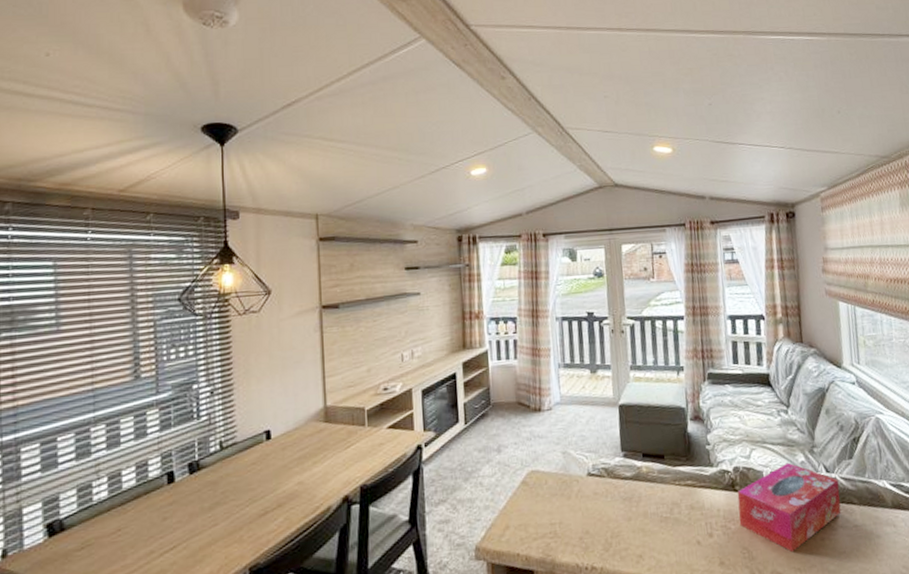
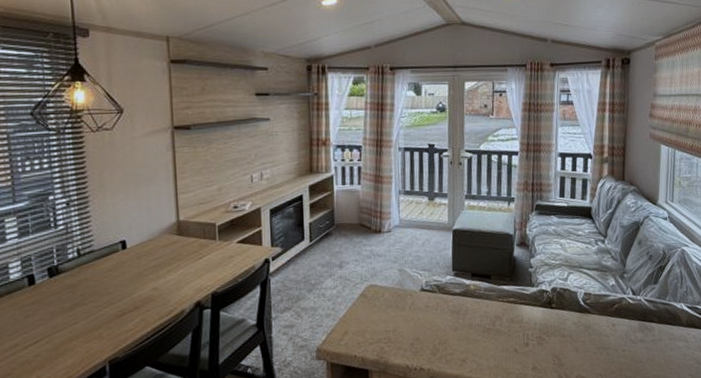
tissue box: present [737,462,841,553] -> none [552,285,643,361]

